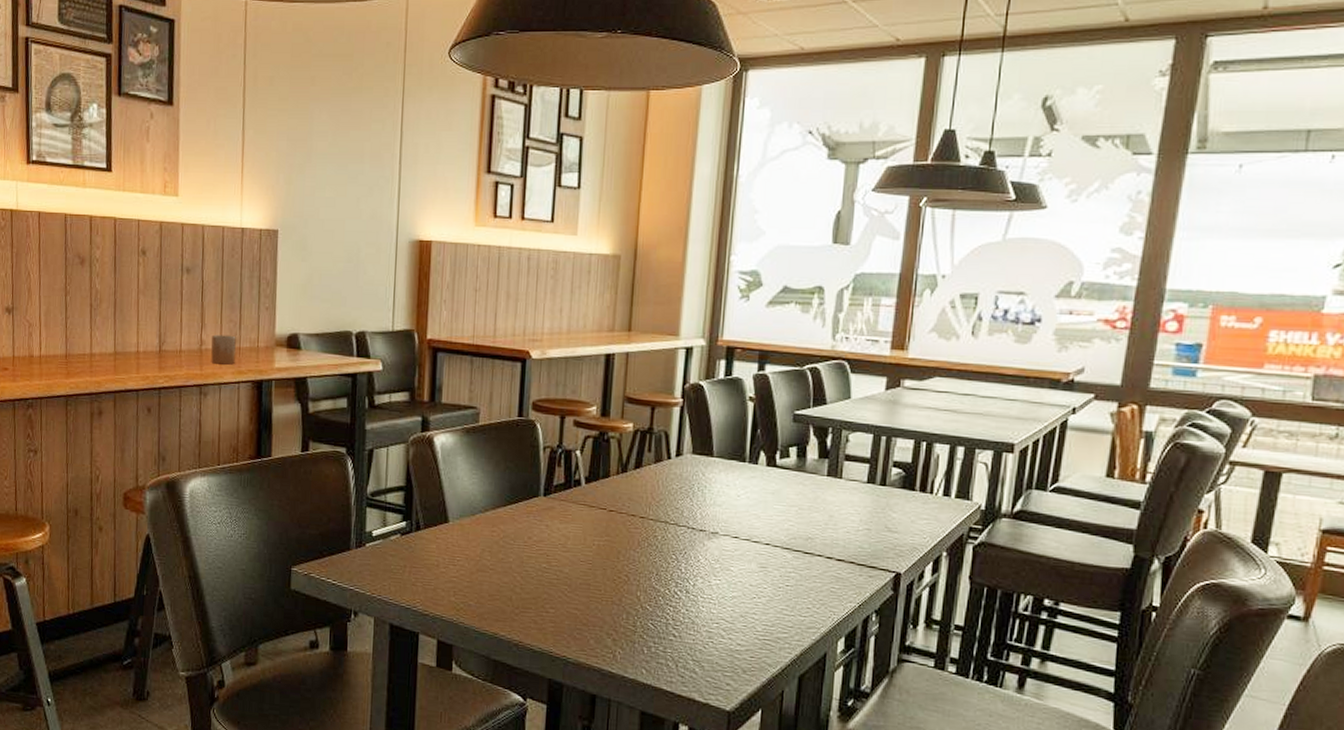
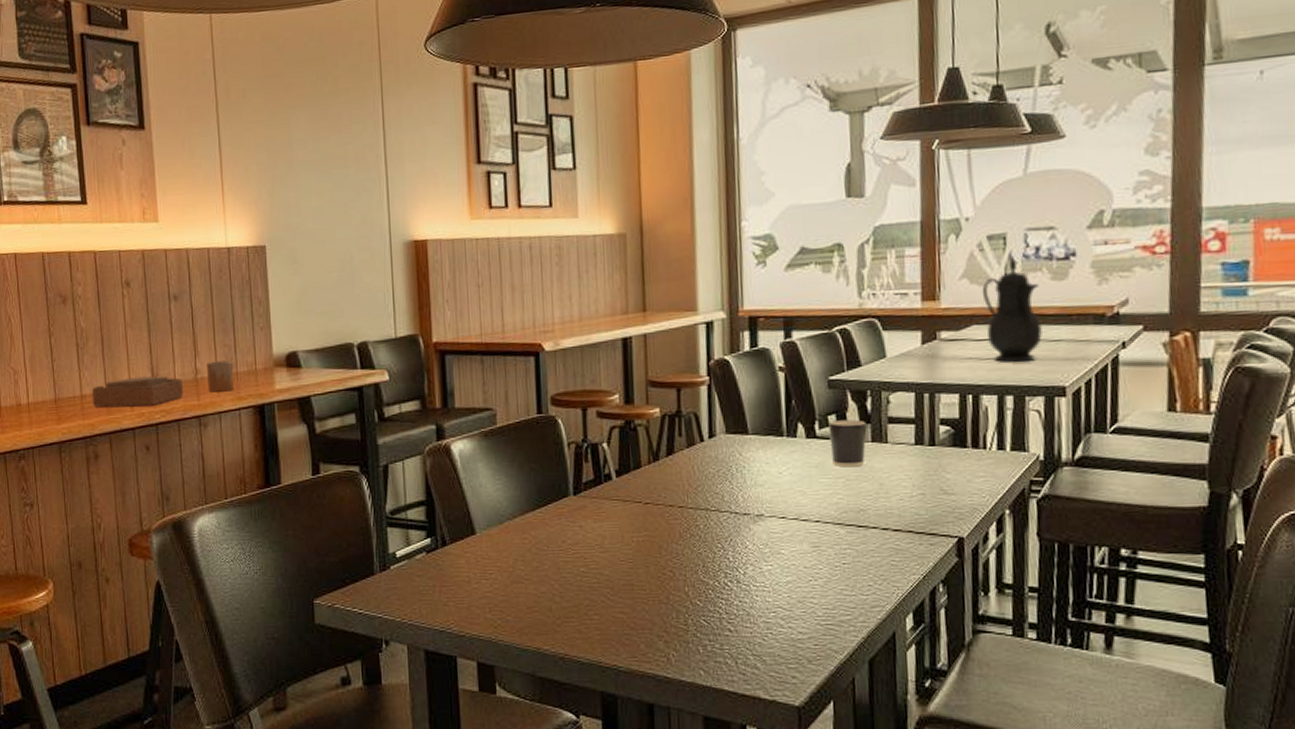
napkin holder: none [100,342,188,372] -> present [92,376,183,408]
mug: none [788,452,825,498] -> present [828,419,867,468]
coffeepot: none [948,319,1002,417] -> present [981,260,1042,363]

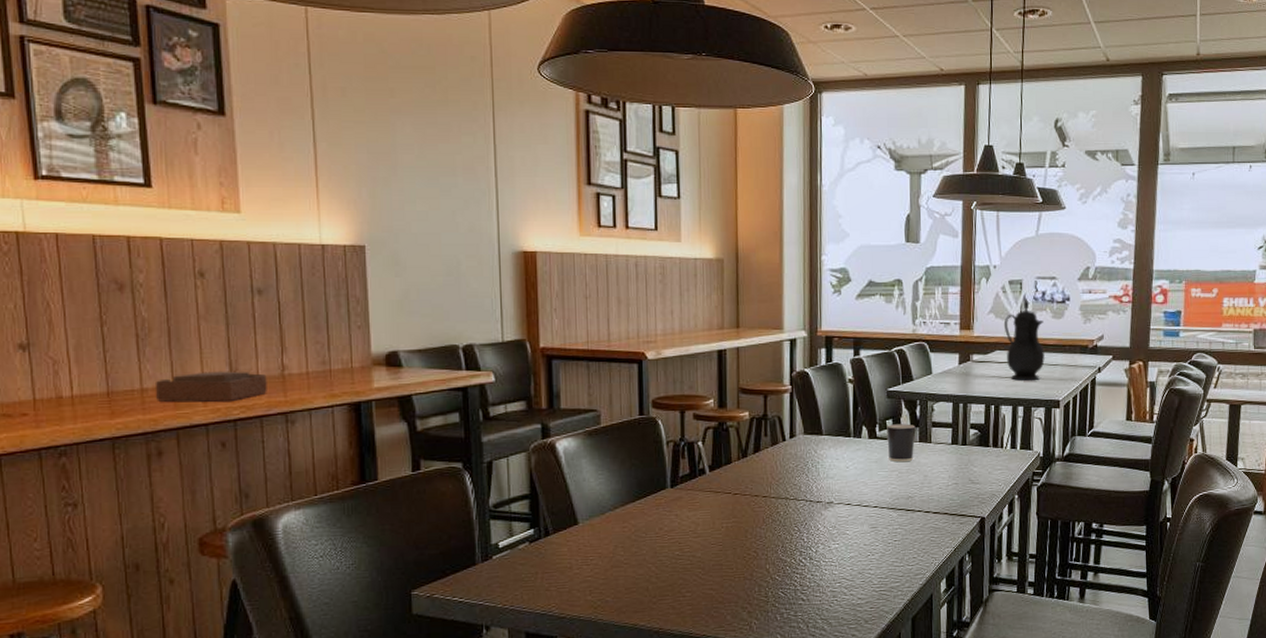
mug: present [206,360,235,392] -> none [294,357,327,389]

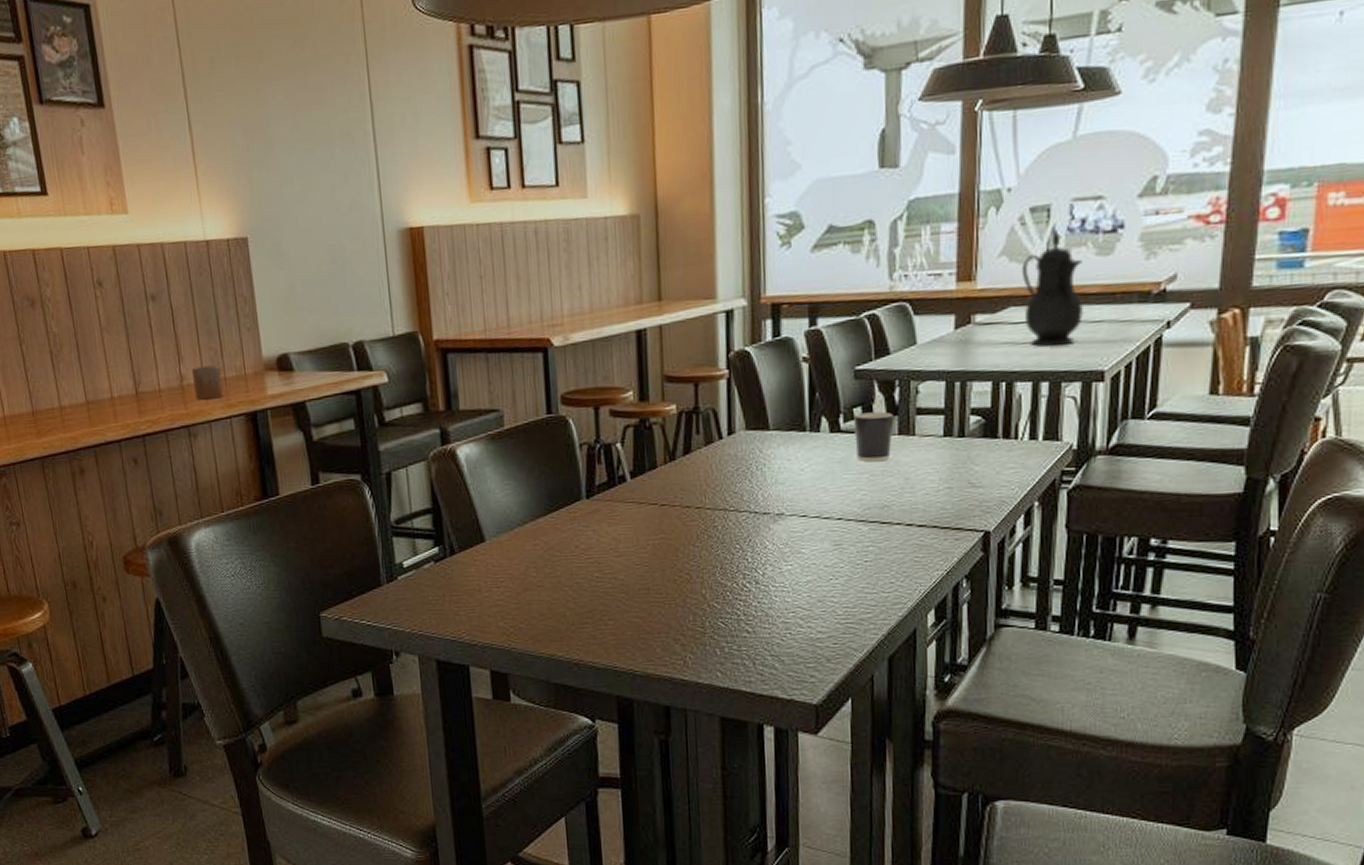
napkin holder: present [155,371,267,403] -> none [72,384,169,420]
mug: none [294,357,327,389] -> present [191,365,224,400]

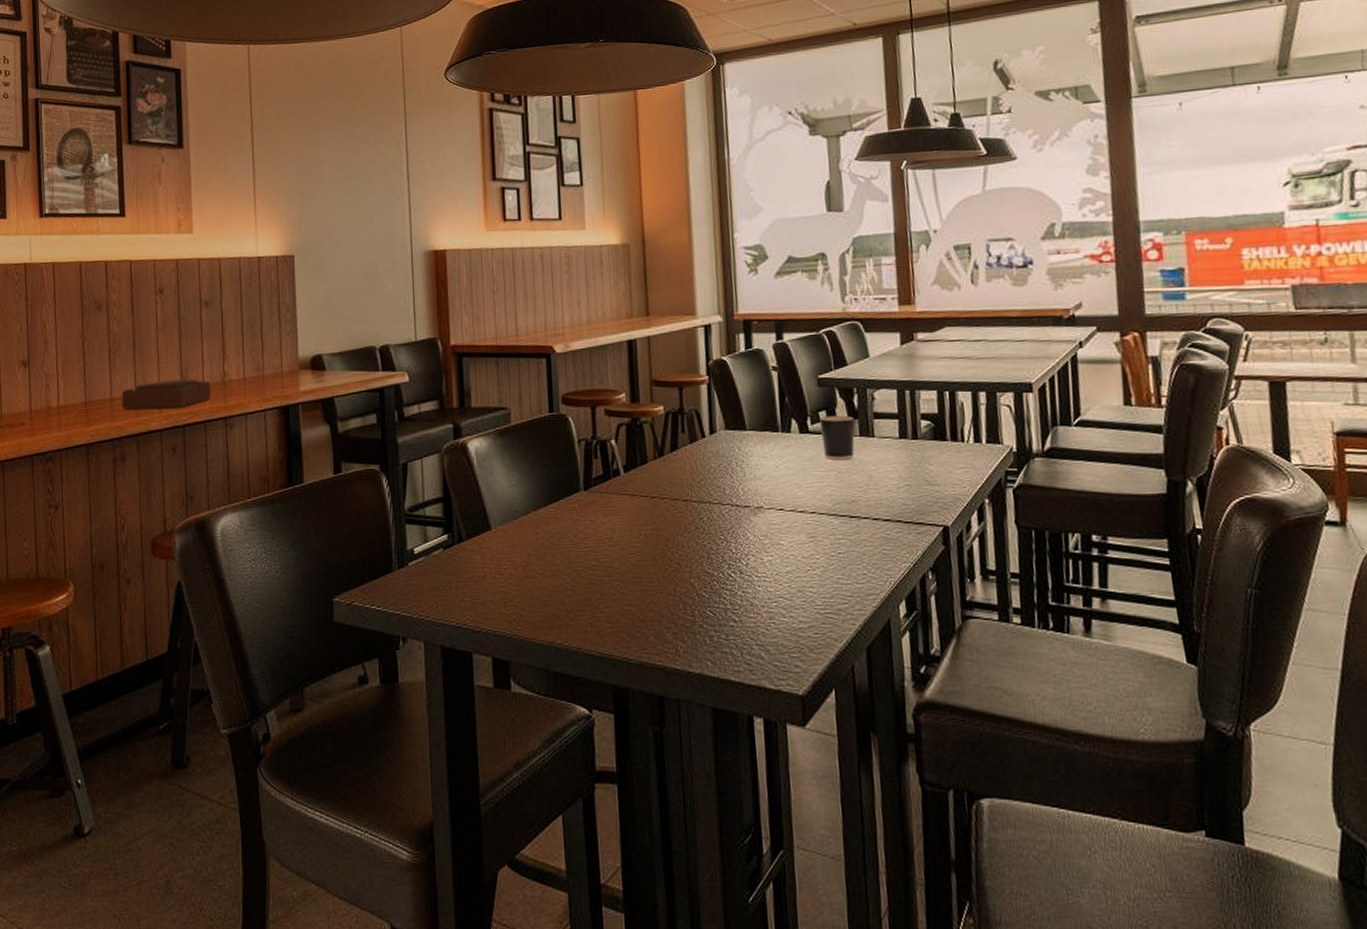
napkin holder: none [72,384,169,420] -> present [121,379,211,411]
mug: present [191,365,224,400] -> none [233,363,261,394]
coffeepot: present [1021,234,1083,347] -> none [951,267,1008,361]

